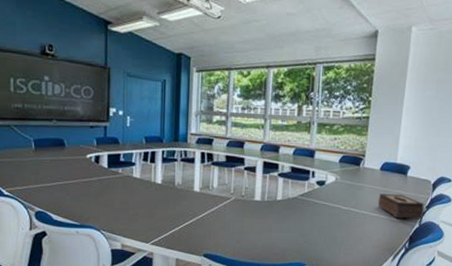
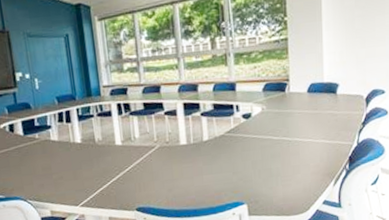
tissue box: present [377,194,424,220] -> none [309,114,360,141]

